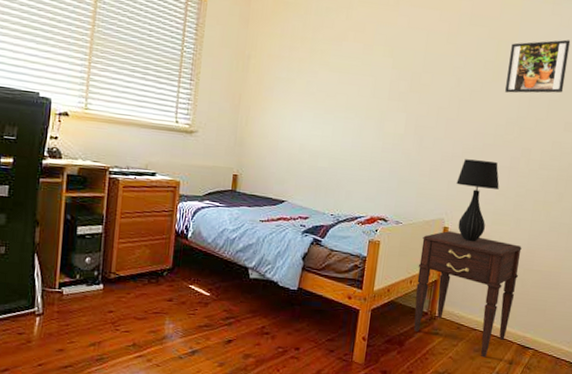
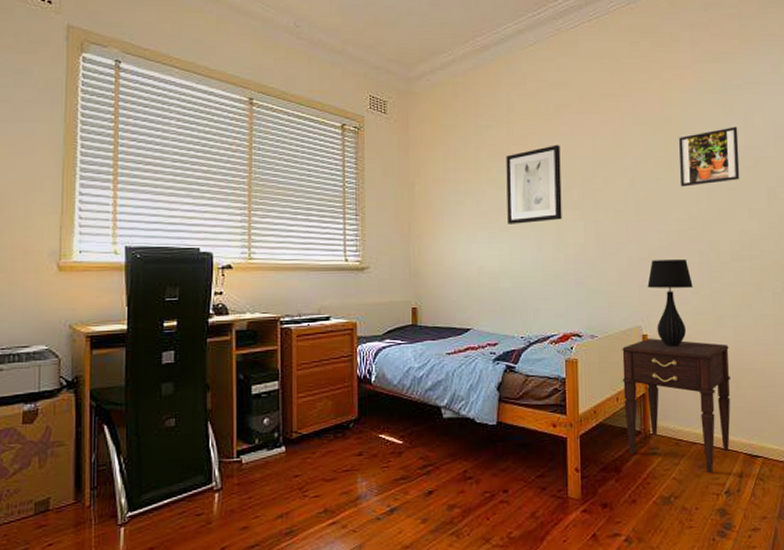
wall art: none [334,35,396,110] -> present [506,145,562,224]

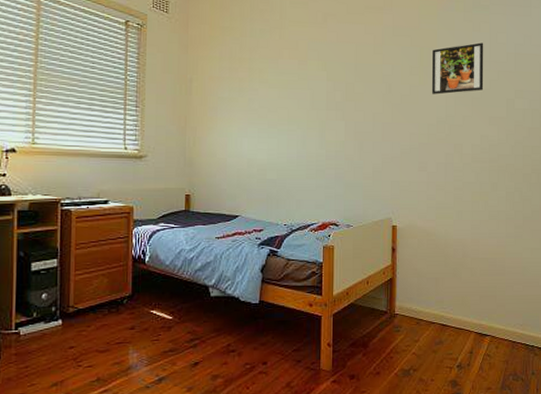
wall art: present [506,145,562,224] -> none [276,50,327,122]
nightstand: present [622,338,731,474] -> none [372,229,467,350]
table lamp: present [647,260,693,346] -> none [399,159,438,236]

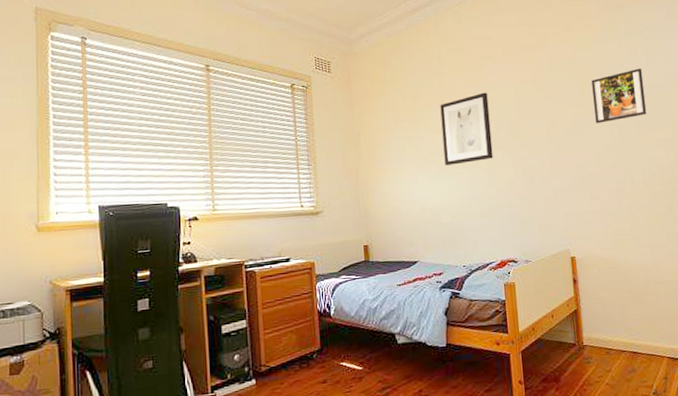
wall art: none [276,50,327,122] -> present [440,92,493,166]

